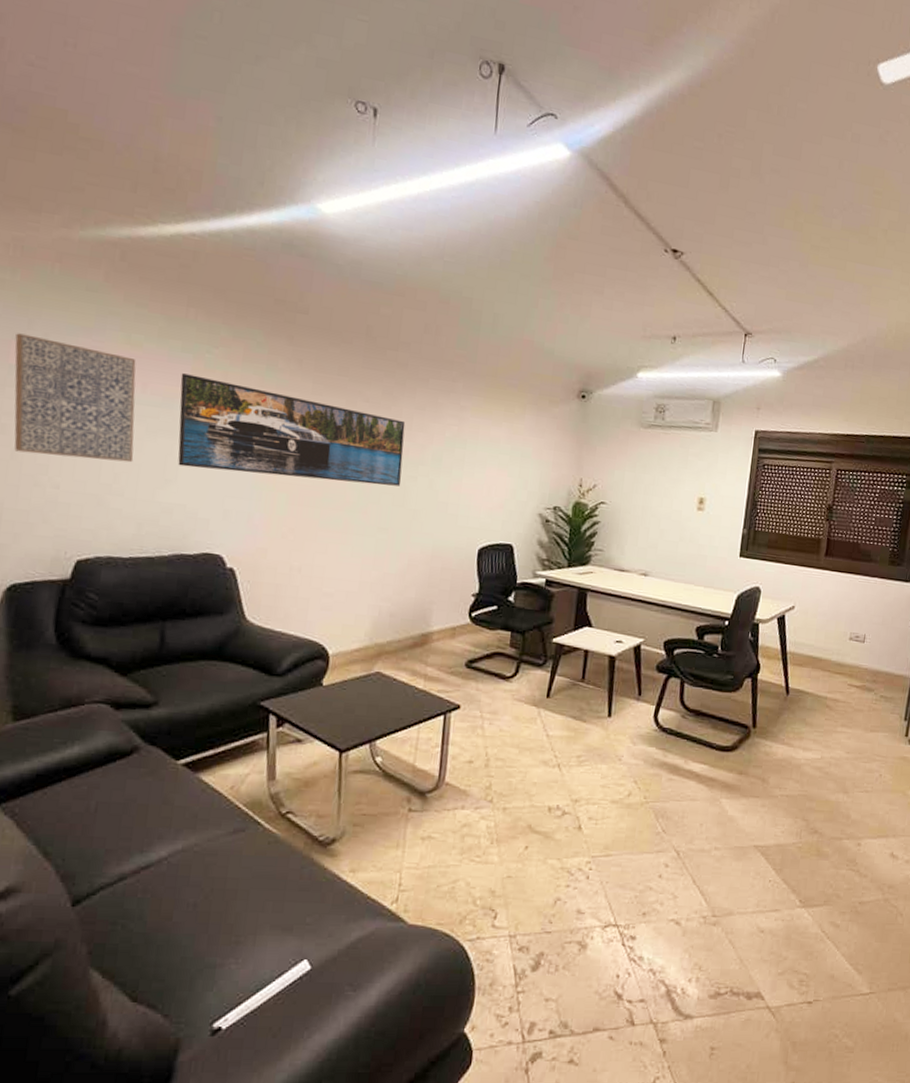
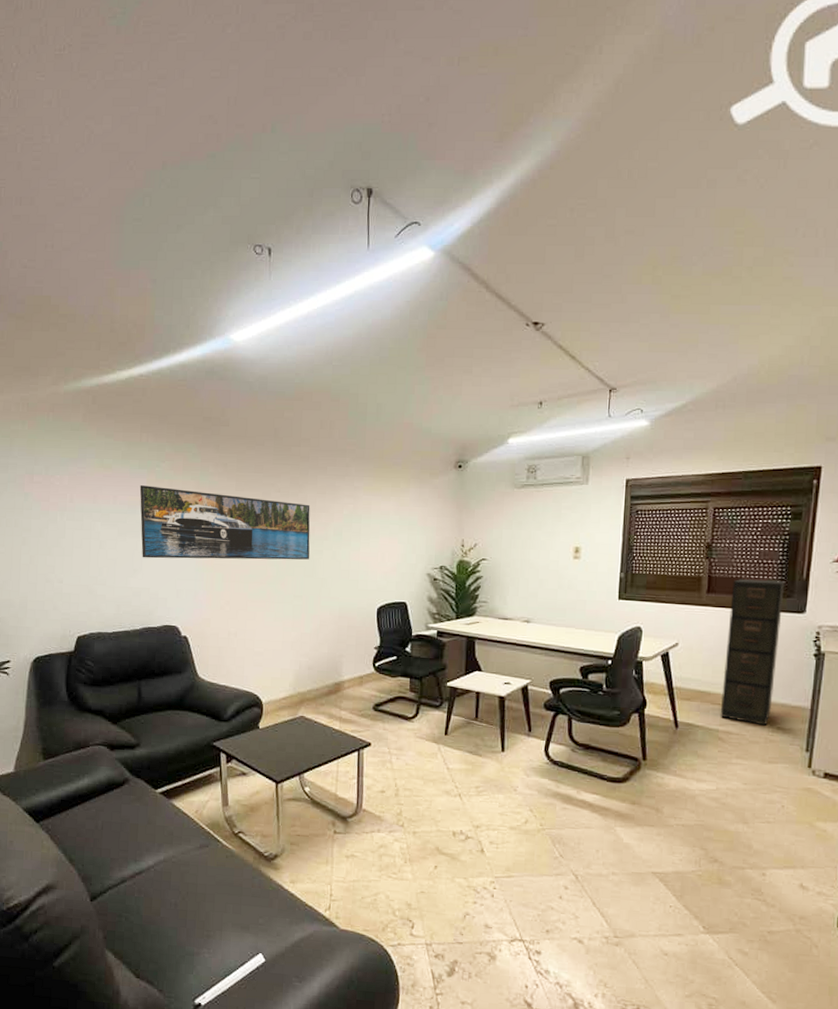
wall art: present [14,333,136,463] -> none [27,469,111,559]
filing cabinet: none [829,544,897,694] -> present [720,578,785,726]

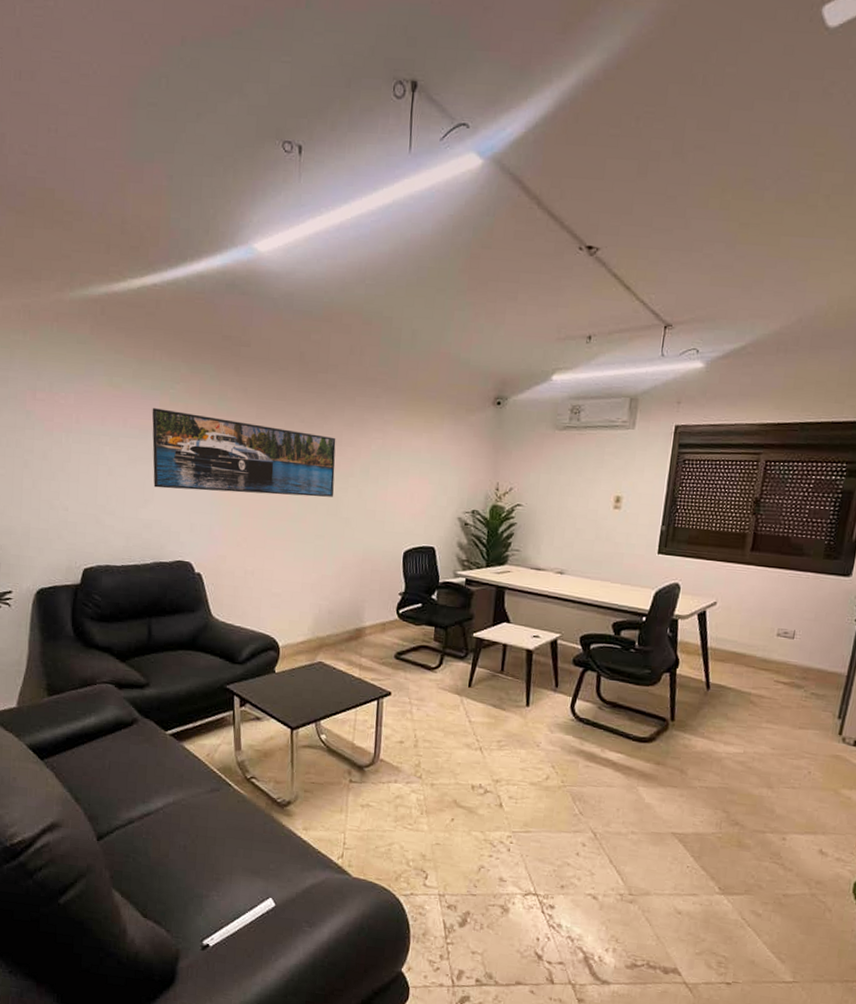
filing cabinet: present [720,578,785,726] -> none [753,537,833,691]

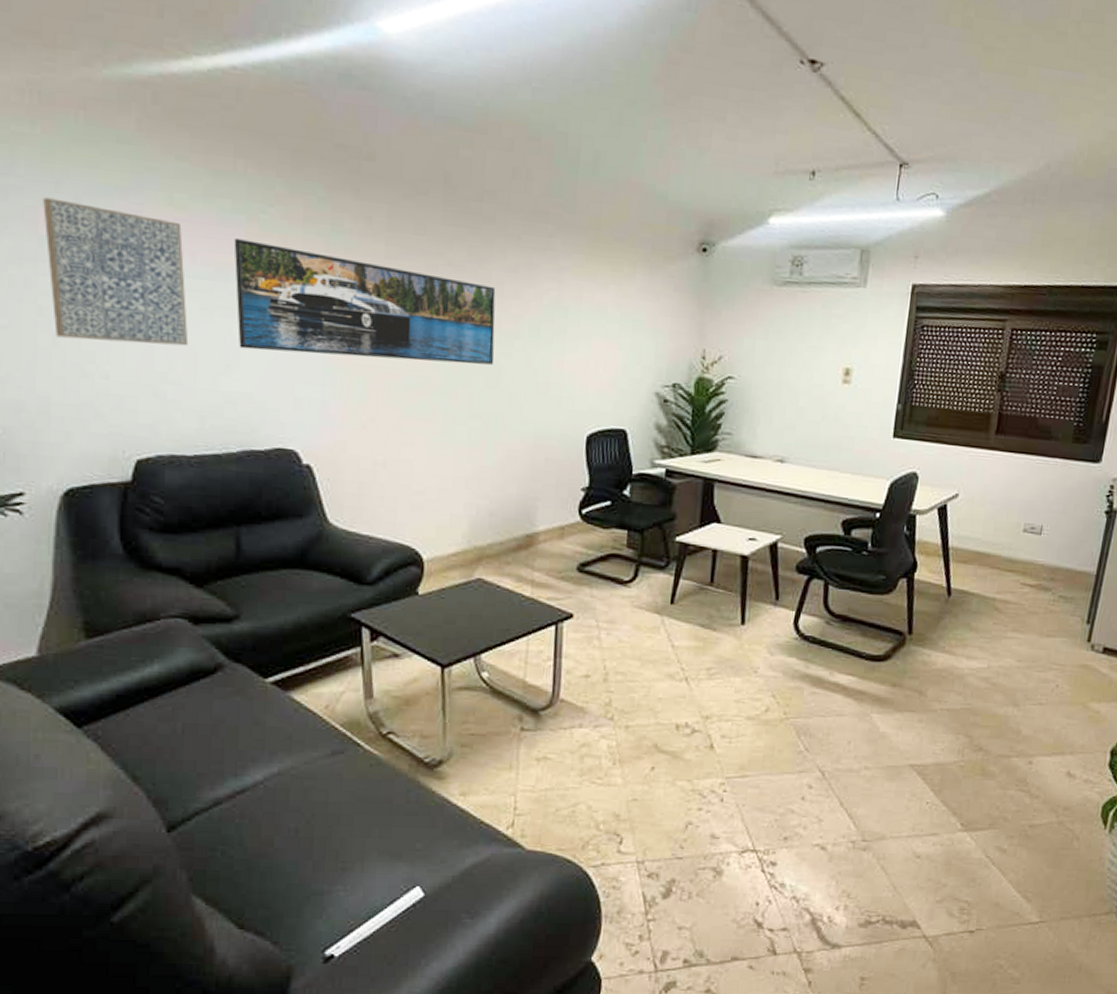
wall art: none [29,384,120,487] -> present [43,197,189,346]

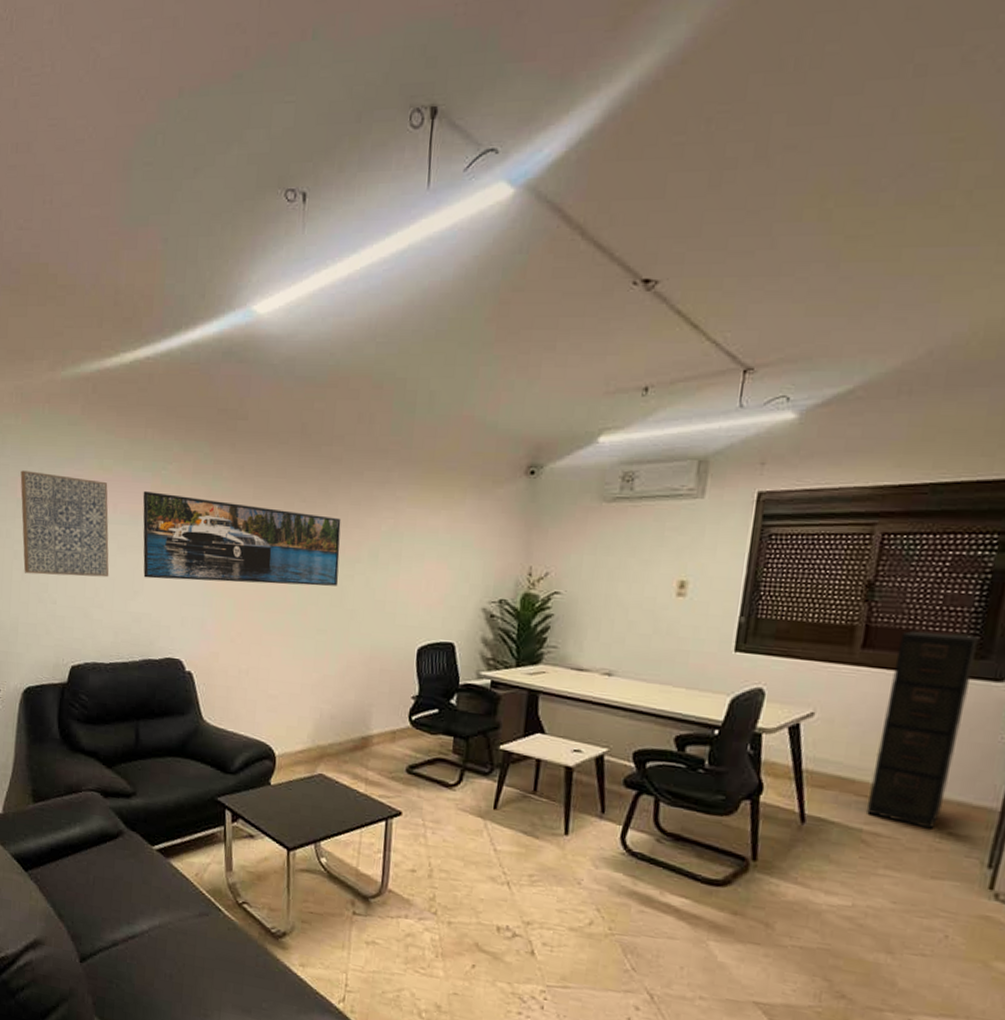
filing cabinet: none [998,418,1082,594] -> present [865,631,980,829]

